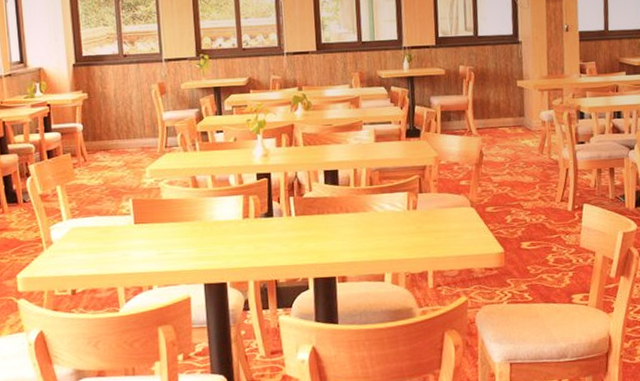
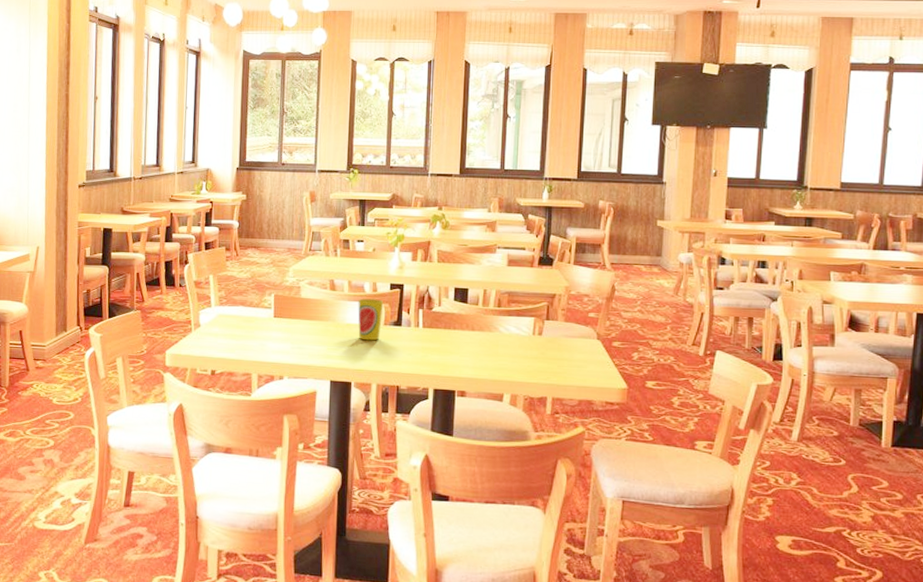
cup: none [224,191,252,237] -> present [358,298,384,341]

